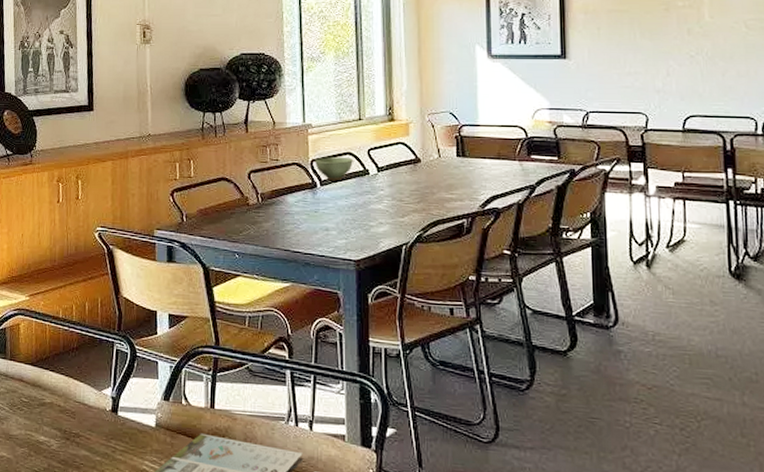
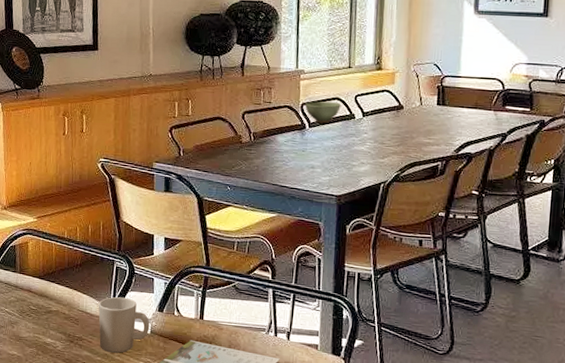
mug: none [97,384,155,451] -> present [98,297,150,353]

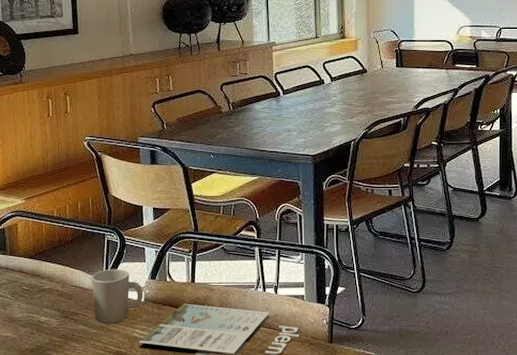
bowl: present [304,101,341,123] -> none [277,70,311,89]

